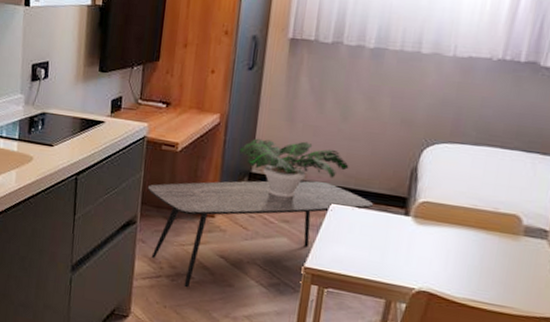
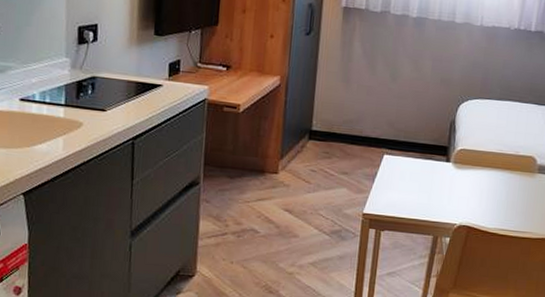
coffee table: present [147,180,374,288] -> none [209,135,421,243]
potted plant: present [239,138,349,198] -> none [300,98,399,153]

